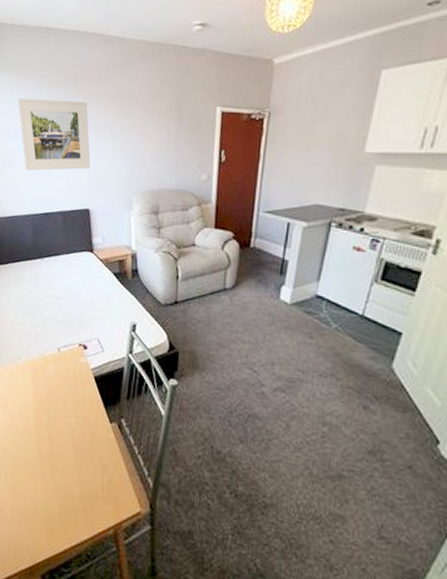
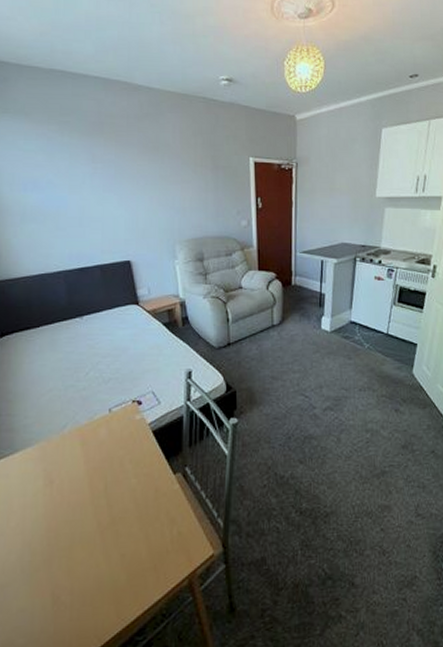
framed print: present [17,98,91,171] -> none [33,145,127,223]

